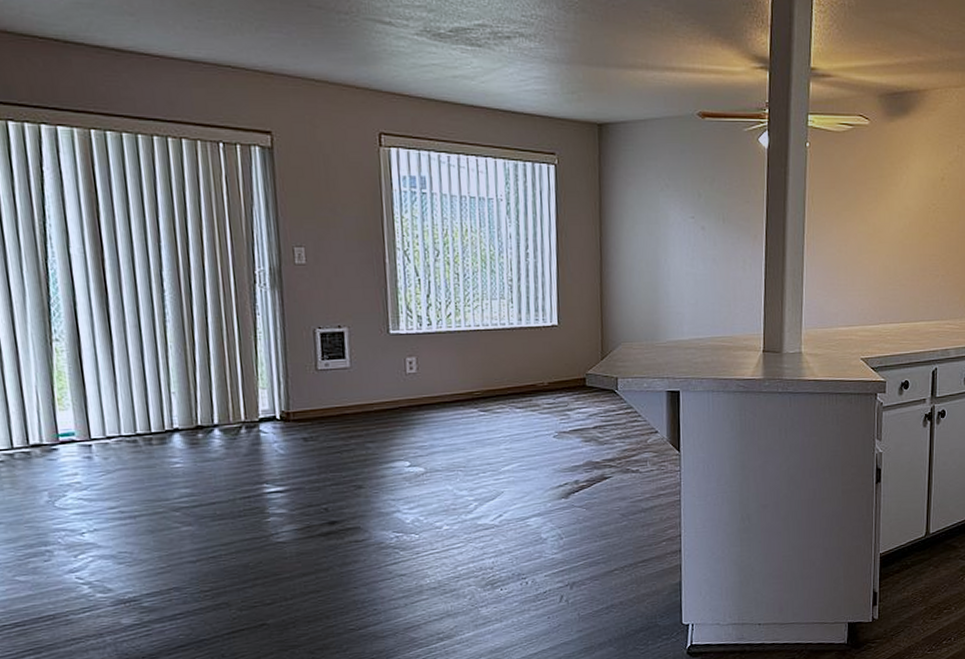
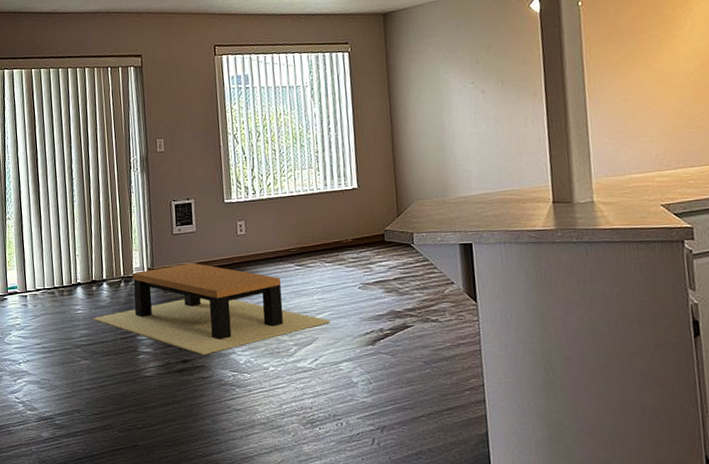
coffee table: none [198,405,520,515] -> present [93,262,331,355]

